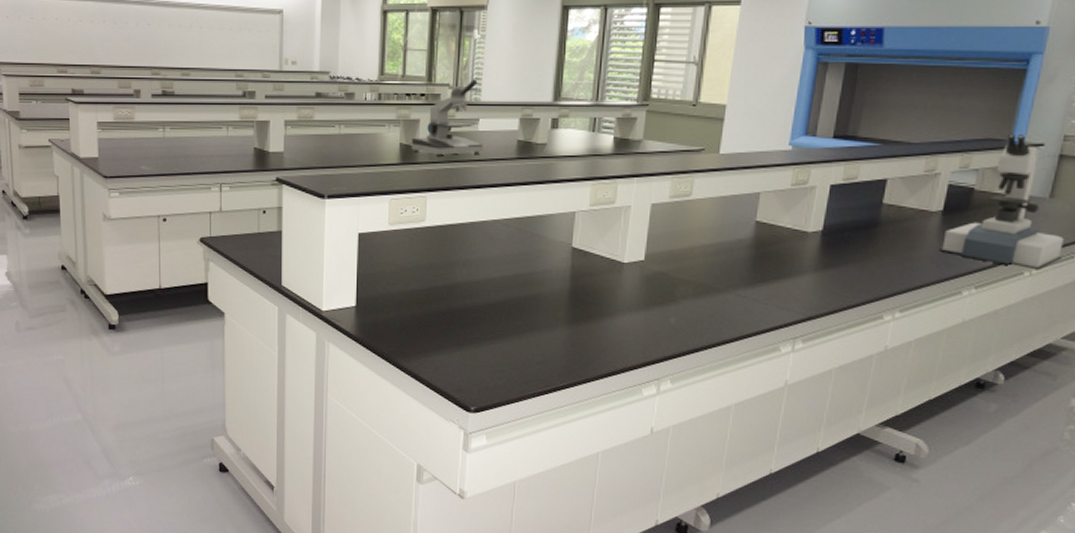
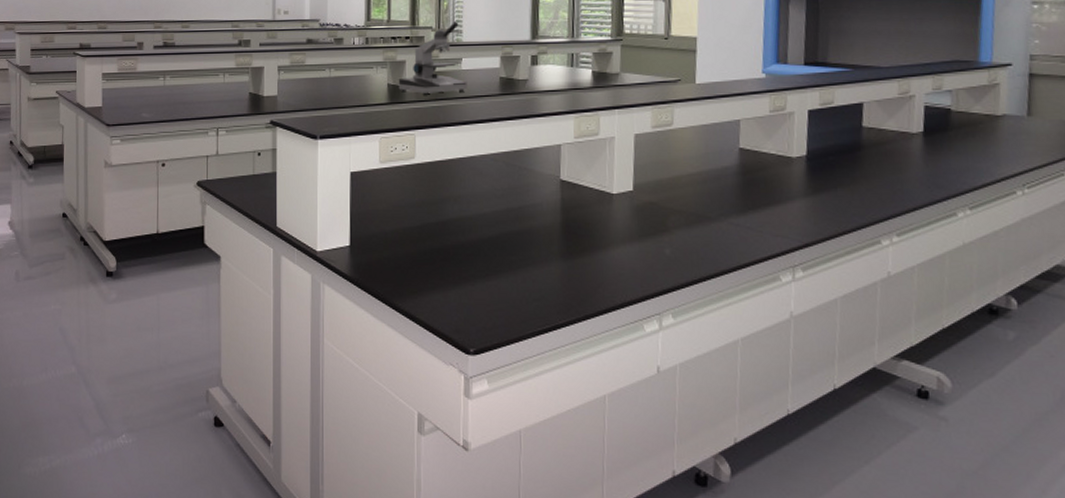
microscope: present [938,133,1064,270] -> none [926,54,1052,189]

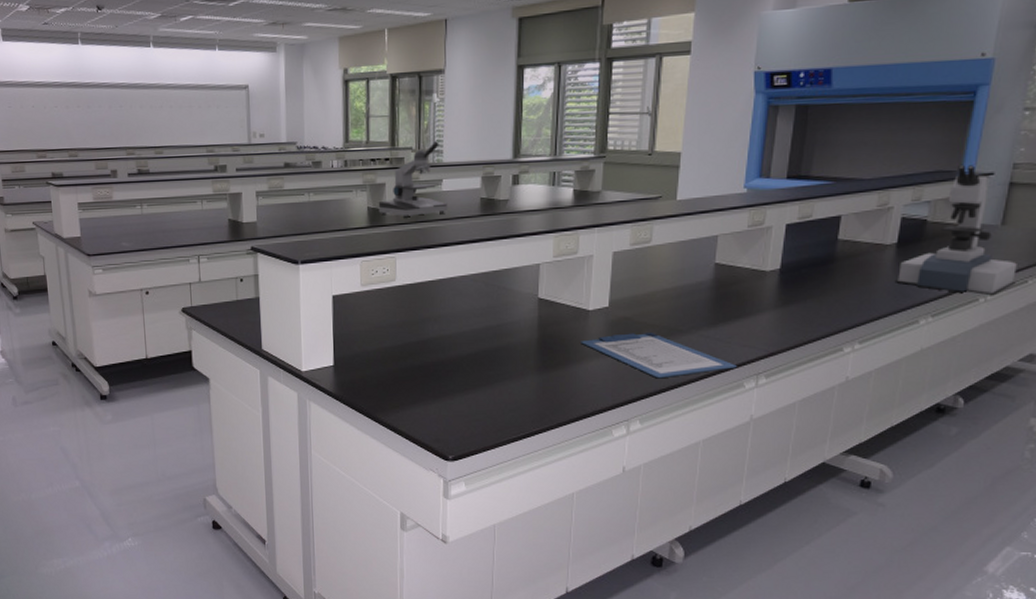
clipboard: none [606,219,771,269] -> present [581,333,737,379]
microscope: none [926,54,1052,189] -> present [894,164,1017,296]

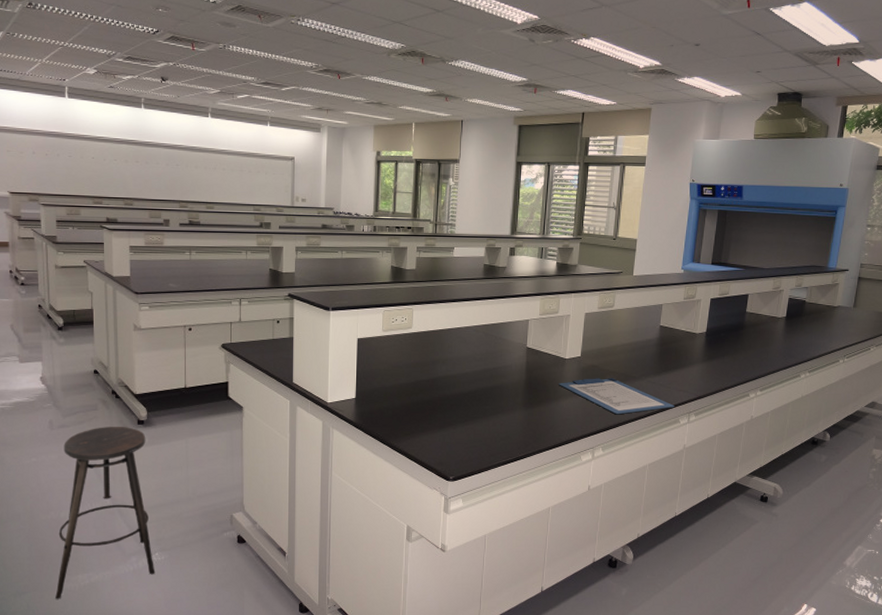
stool: none [28,403,130,584] -> present [55,427,156,599]
microscope: present [378,141,448,219] -> none [400,216,457,278]
microscope: present [894,164,1017,296] -> none [784,262,863,359]

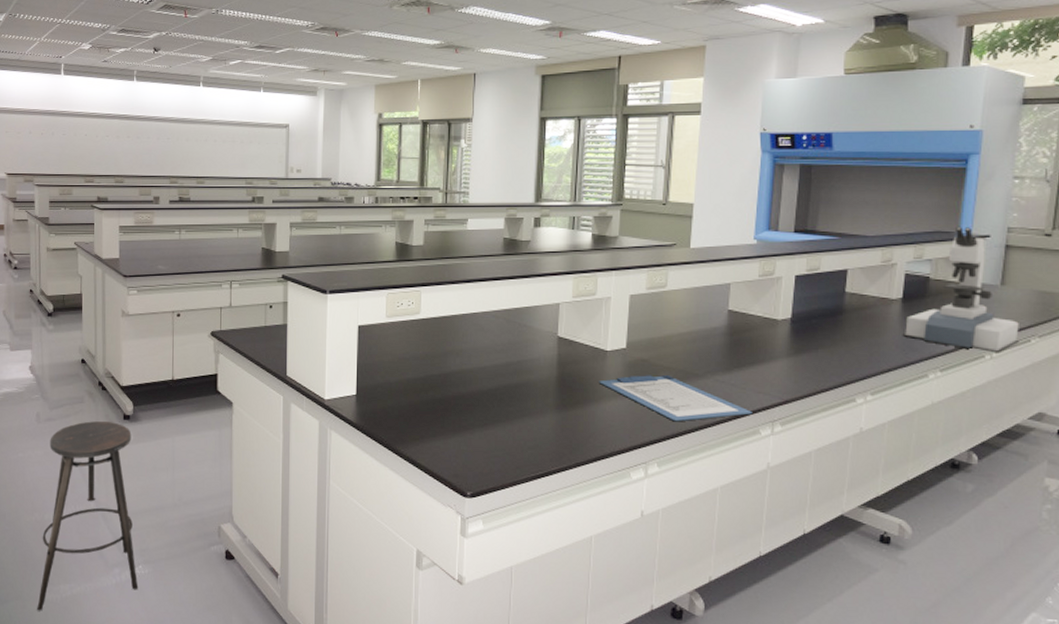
microscope: none [784,262,863,359] -> present [902,226,1019,354]

